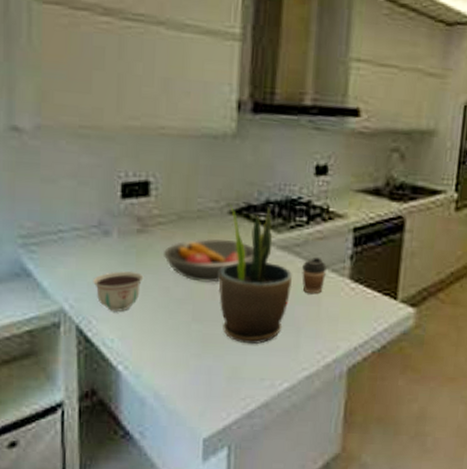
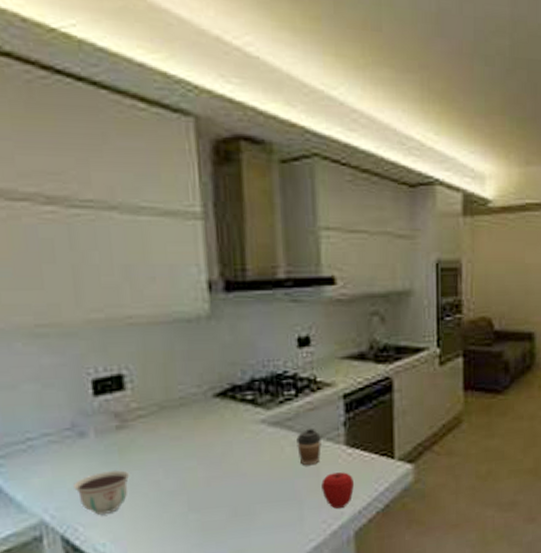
fruit bowl: present [163,239,254,283] -> none [147,423,245,471]
potted plant: present [219,202,293,345] -> none [210,385,289,525]
apple: none [321,305,354,342] -> present [321,472,355,509]

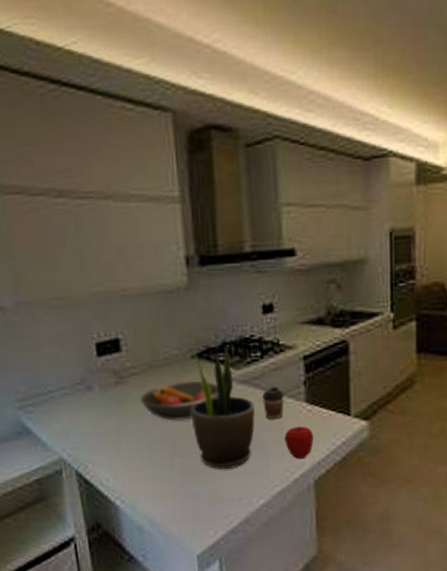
bowl: present [73,470,130,515] -> none [84,419,127,455]
fruit bowl: none [147,423,245,471] -> present [139,380,218,421]
potted plant: none [210,385,289,525] -> present [189,347,256,470]

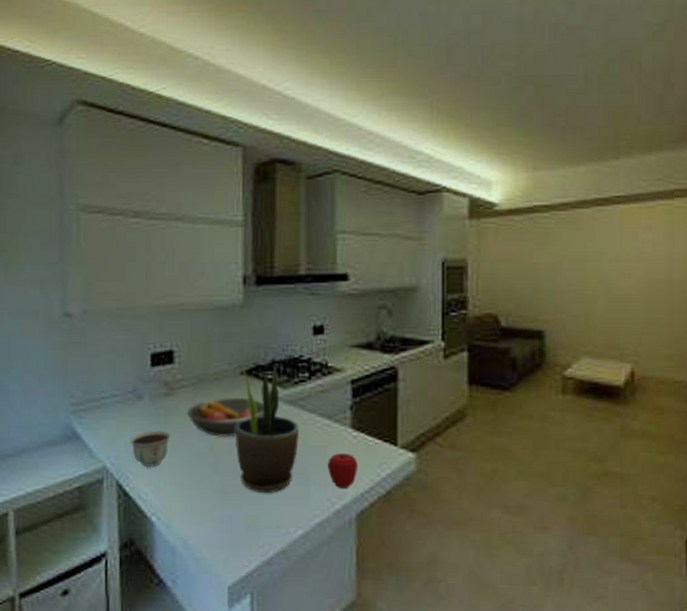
bowl: none [84,419,127,455] -> present [130,430,171,467]
coffee cup: present [262,387,284,420] -> none [308,410,329,444]

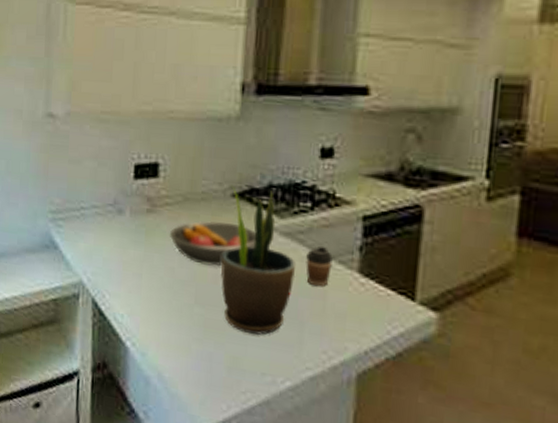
bowl: present [130,430,171,467] -> none [108,249,152,289]
coffee cup: none [308,410,329,444] -> present [306,246,333,287]
apple: present [328,453,359,488] -> none [326,300,364,343]

